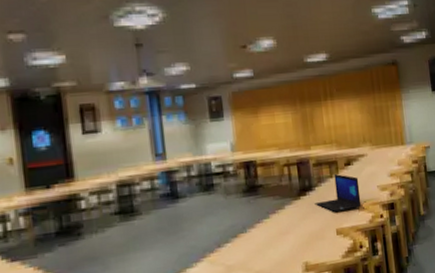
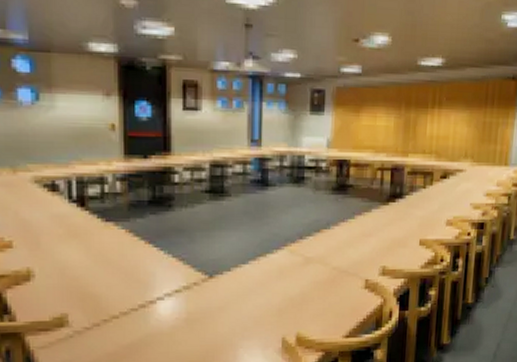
laptop: present [314,173,362,213] -> none [402,184,452,224]

